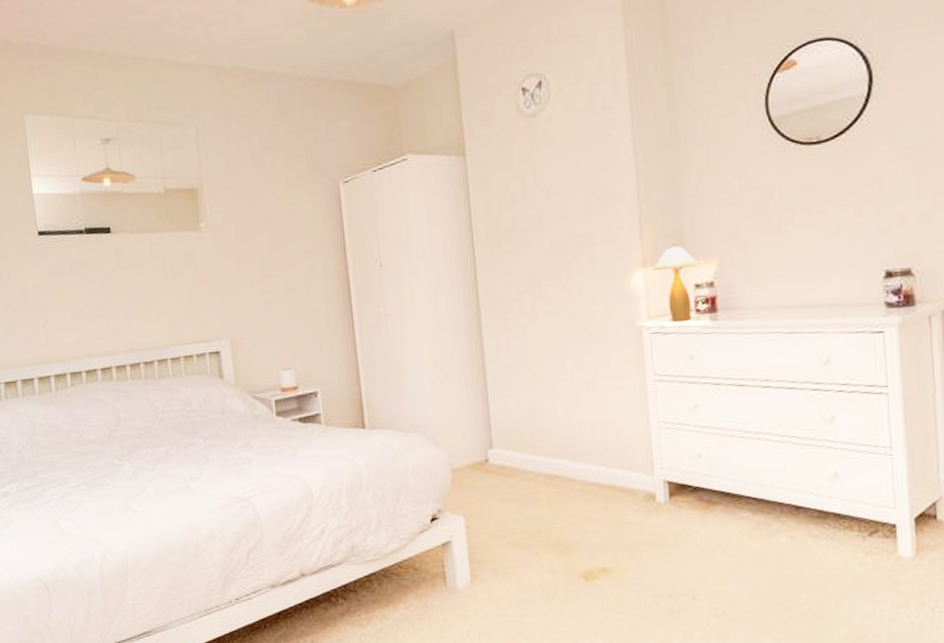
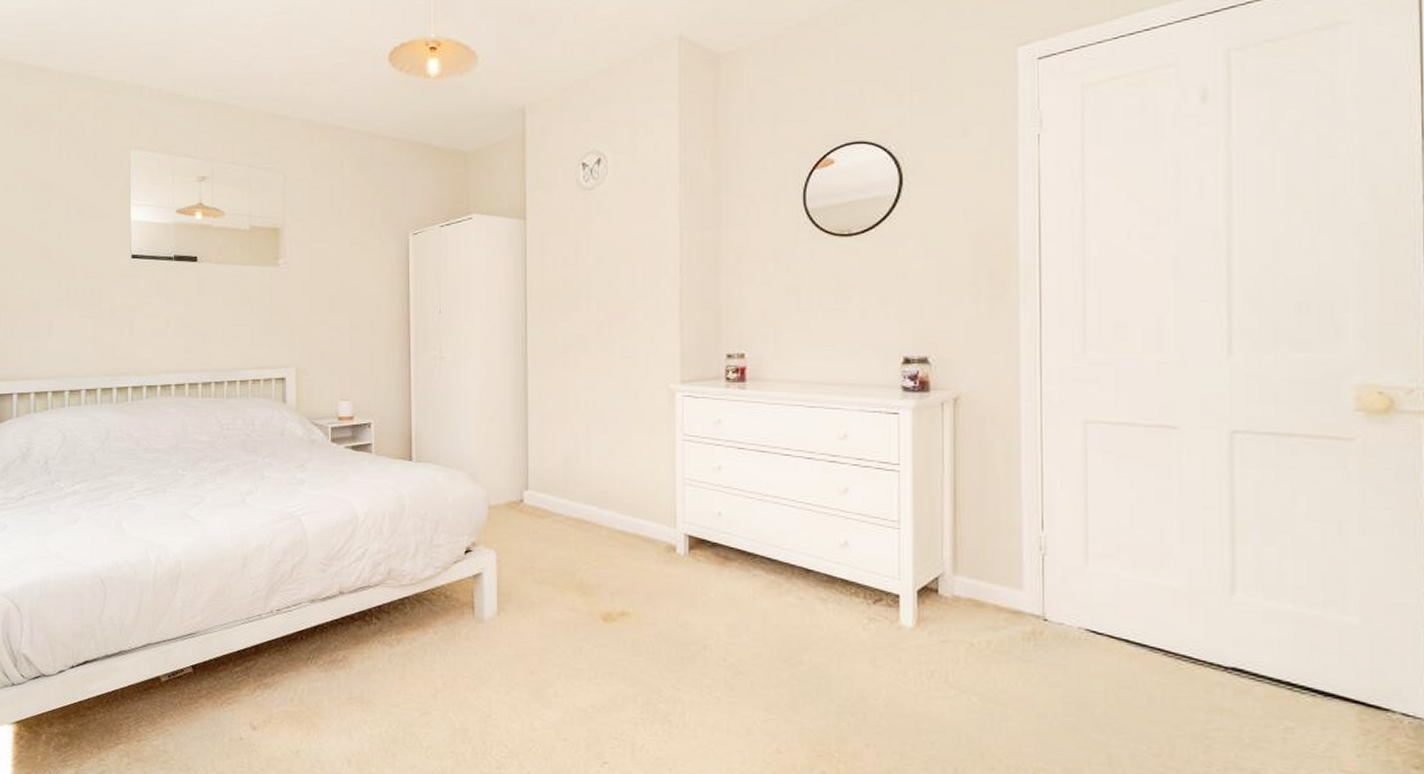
table lamp: present [653,243,699,323] -> none [689,315,732,388]

